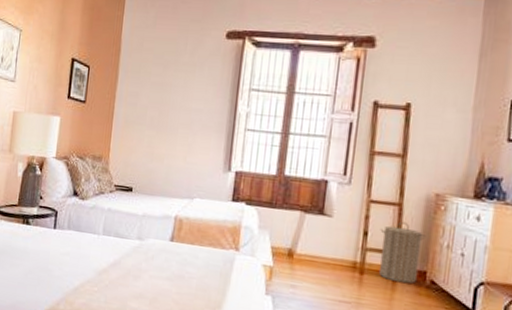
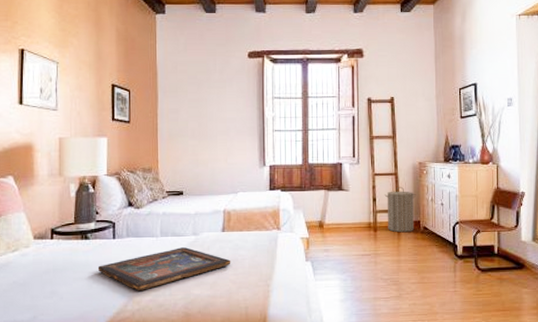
tray: none [34,250,177,292] -> present [97,247,231,292]

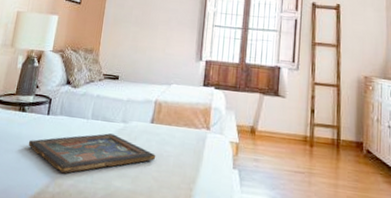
laundry hamper: present [384,186,417,233] -> none [324,100,360,154]

